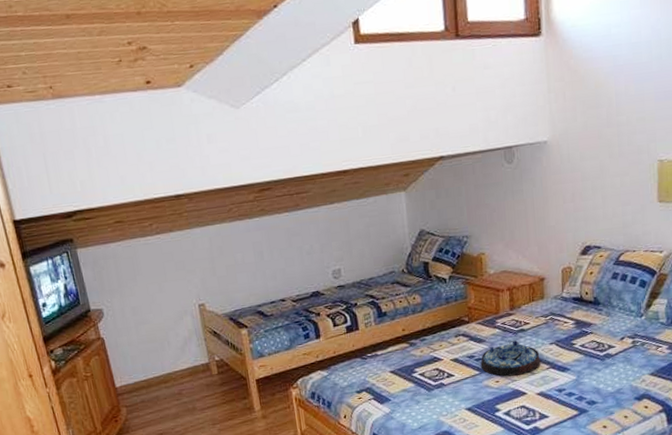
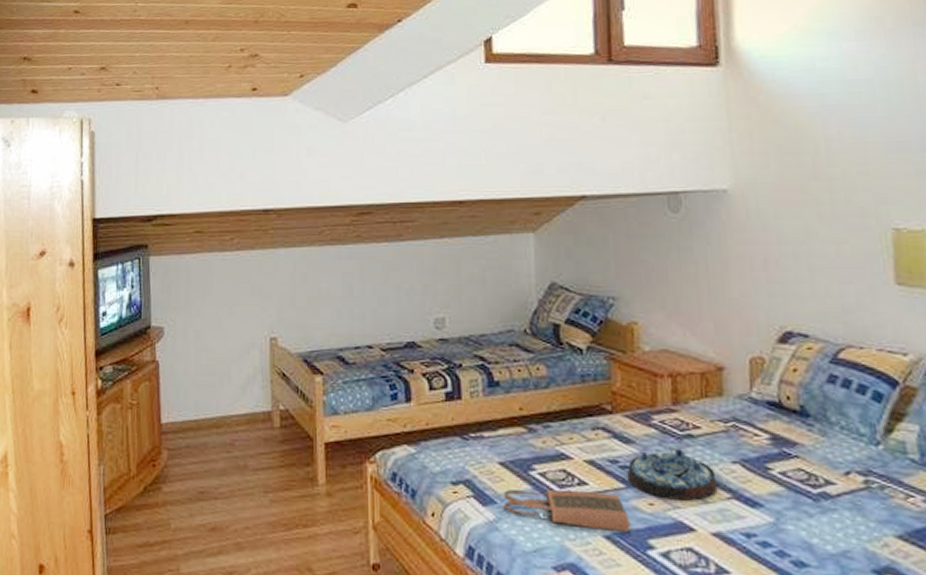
tote bag: none [395,379,484,407] -> present [504,489,632,532]

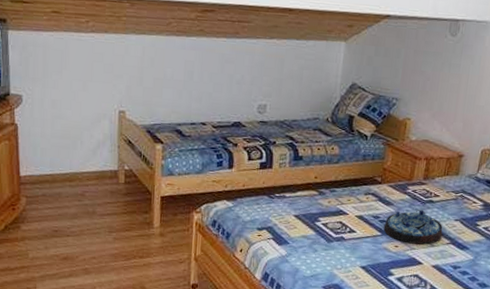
tote bag: present [504,489,632,532] -> none [294,234,381,264]

